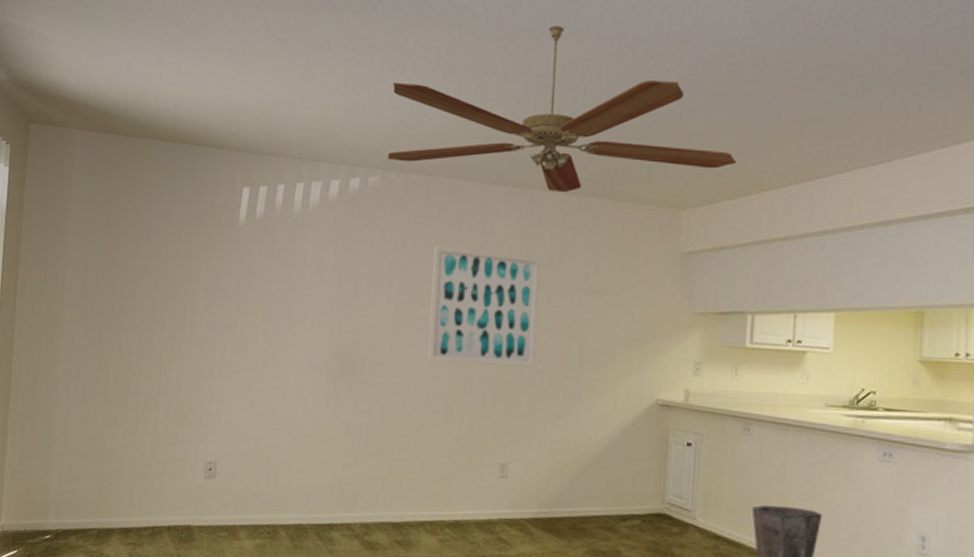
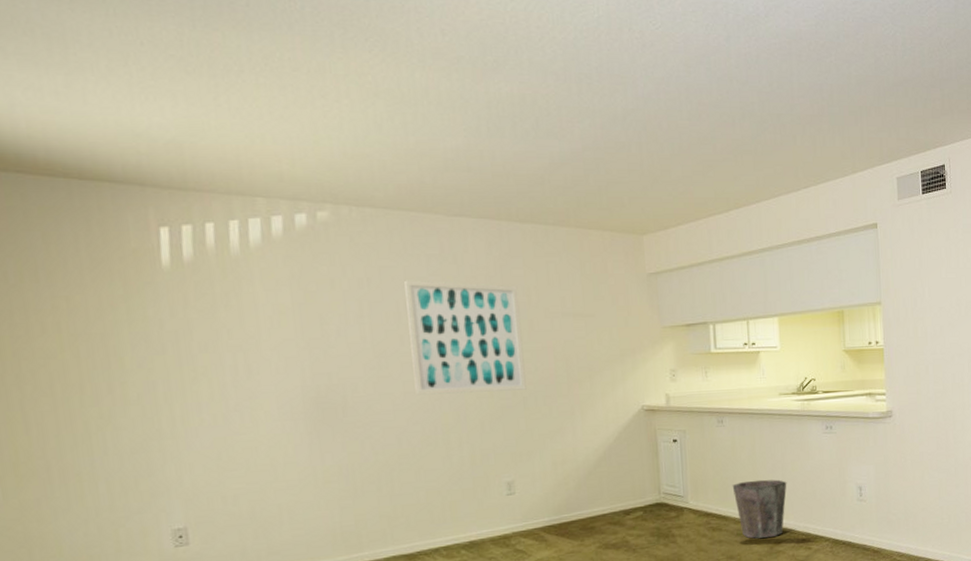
ceiling fan: present [387,26,737,193] -> none [328,57,684,223]

